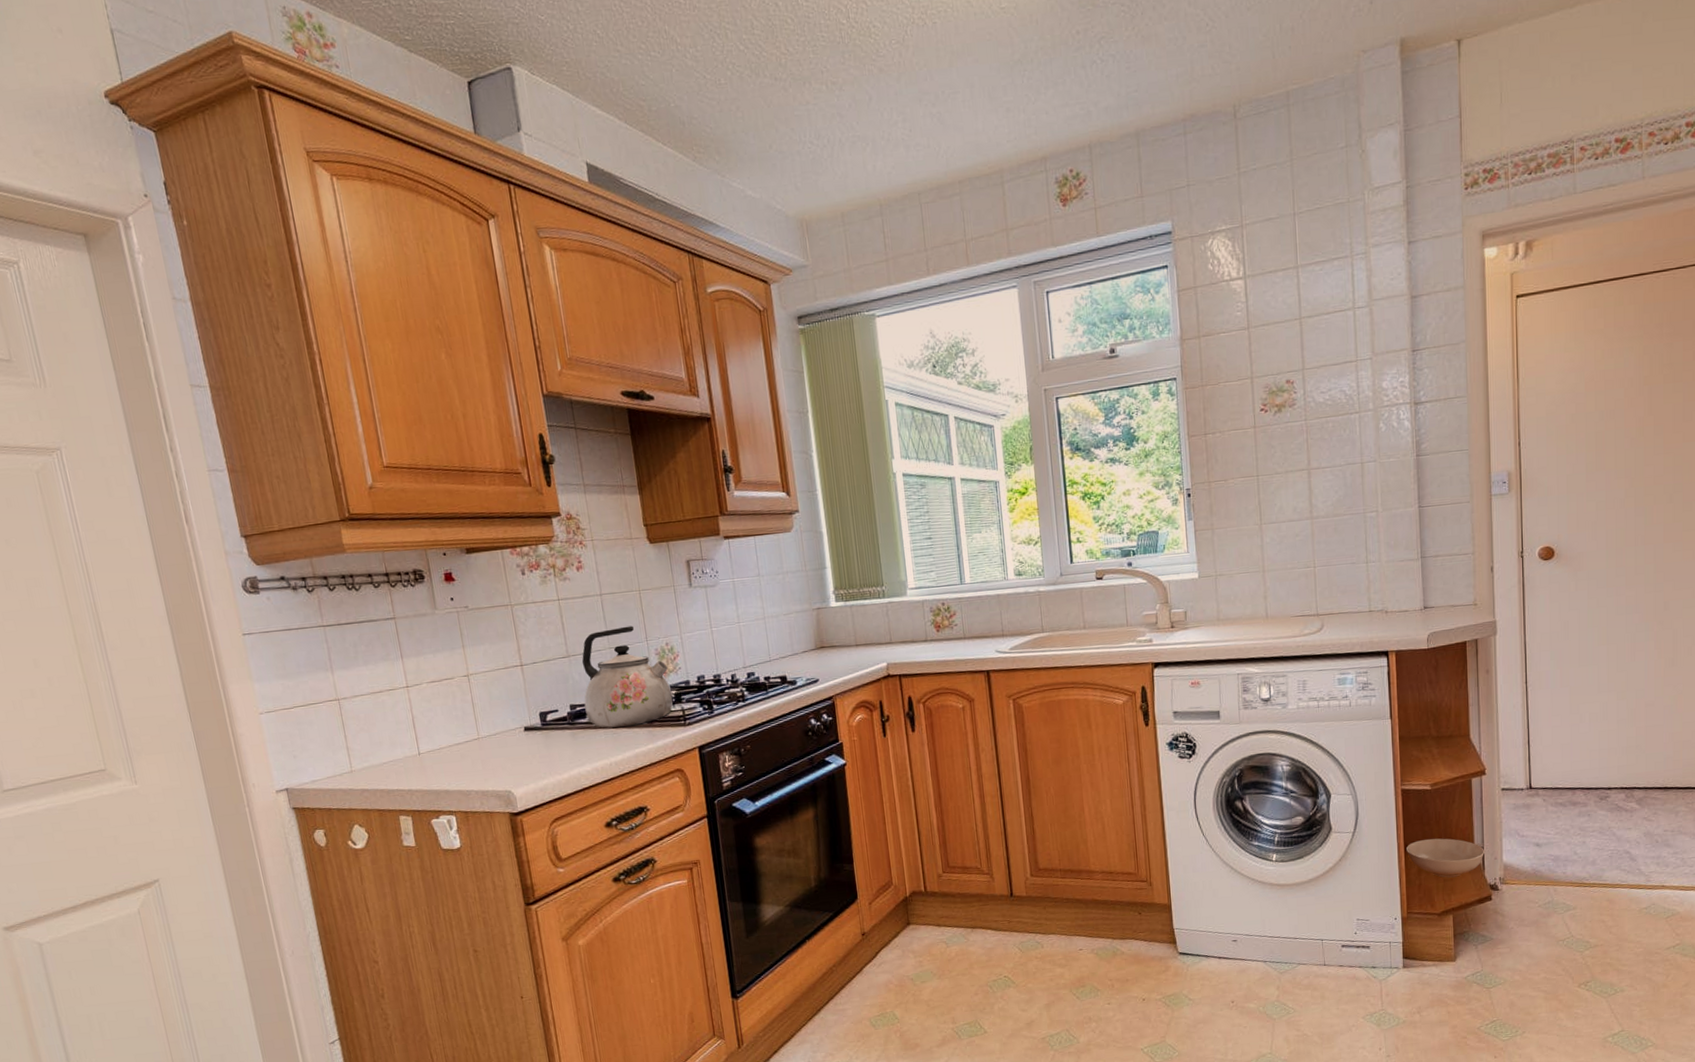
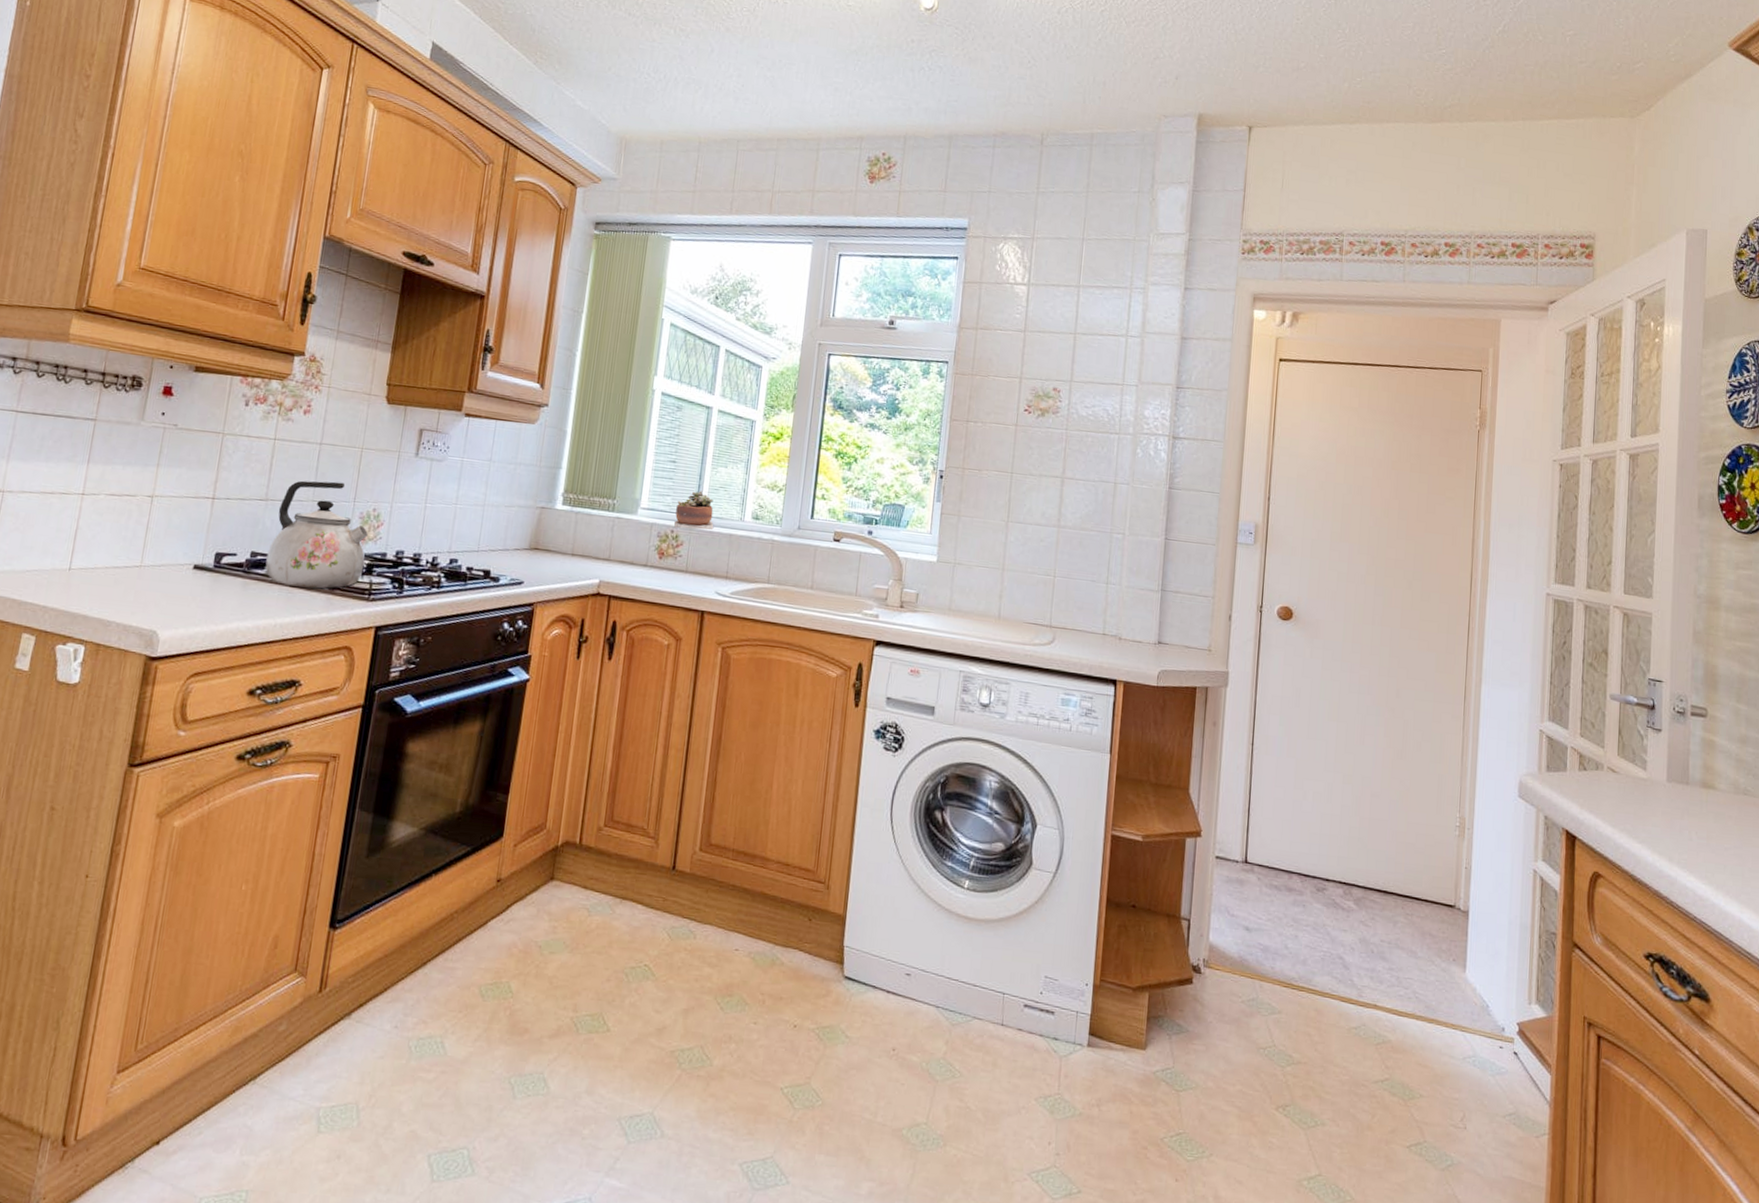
succulent plant: none [941,560,981,600] -> present [674,491,714,531]
bowl: present [1406,838,1484,878] -> none [1108,897,1191,949]

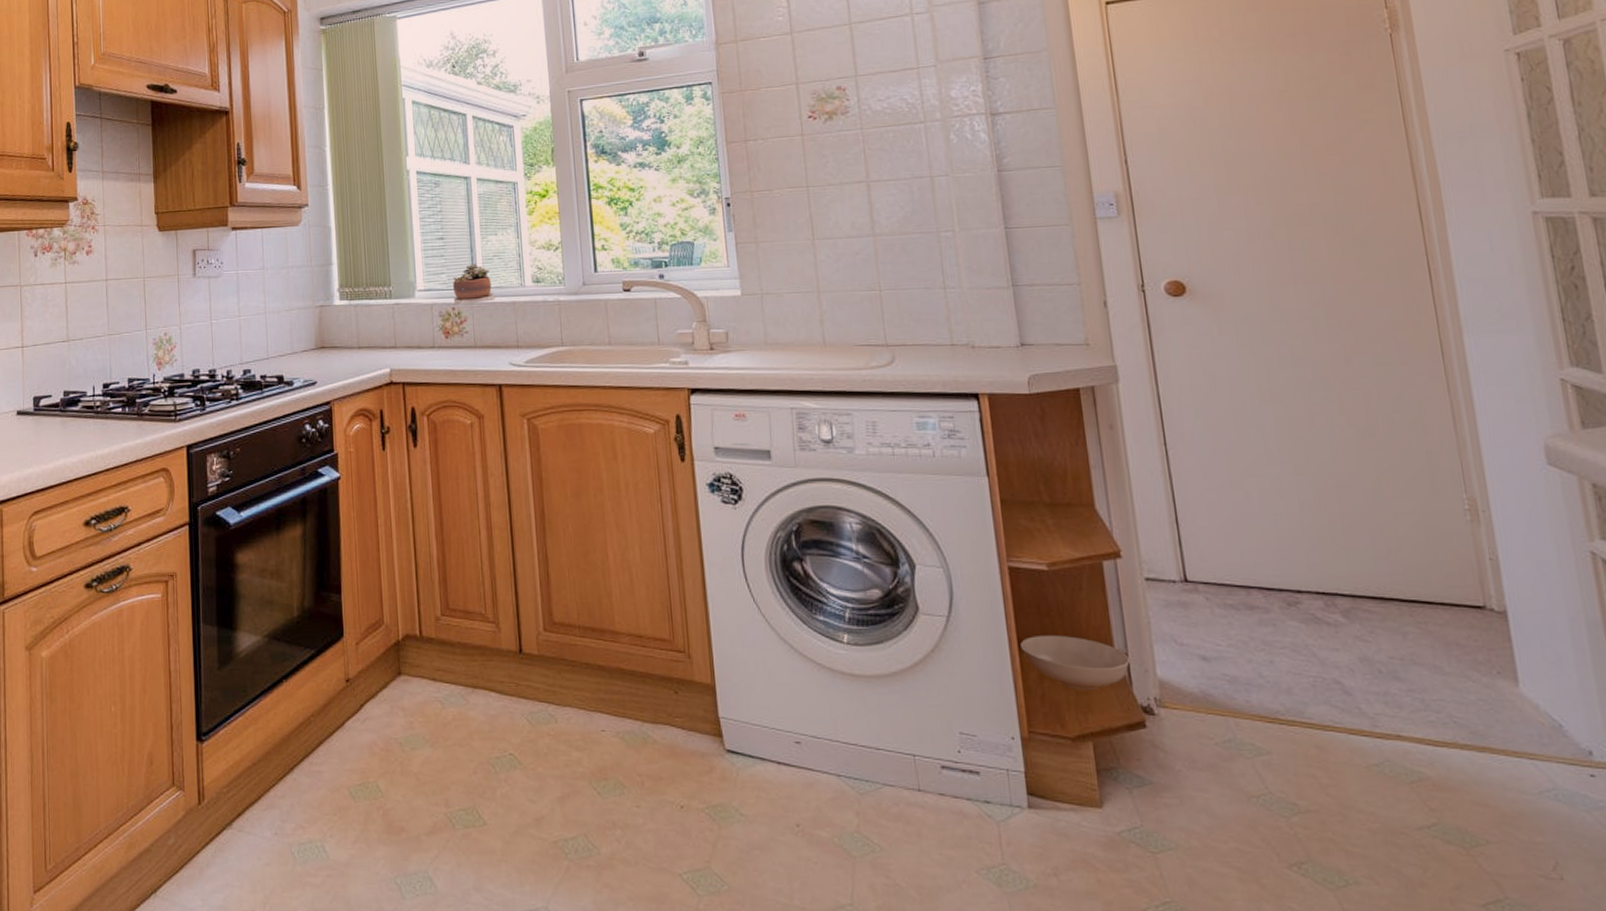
kettle: present [265,480,368,590] -> none [78,313,166,419]
bowl: none [1108,897,1191,949] -> present [1021,634,1130,691]

